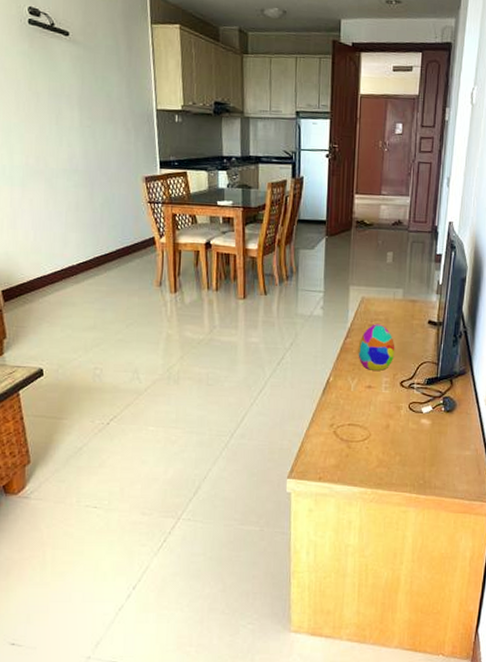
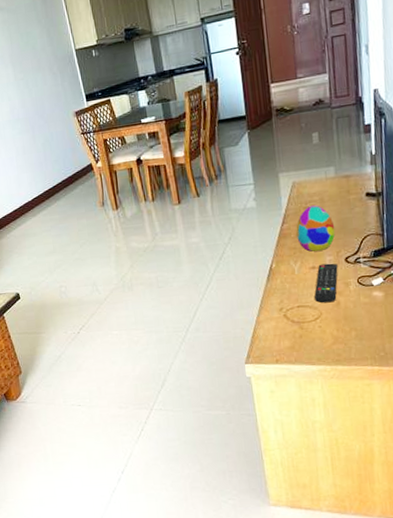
remote control: none [366,384,392,425] -> present [314,263,338,303]

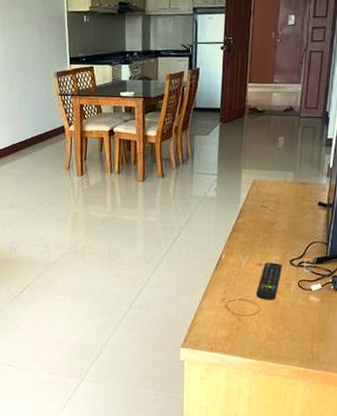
decorative egg: present [296,205,335,252] -> none [249,205,286,249]

